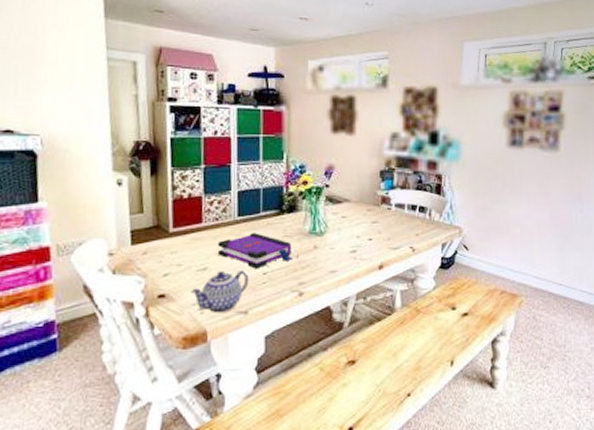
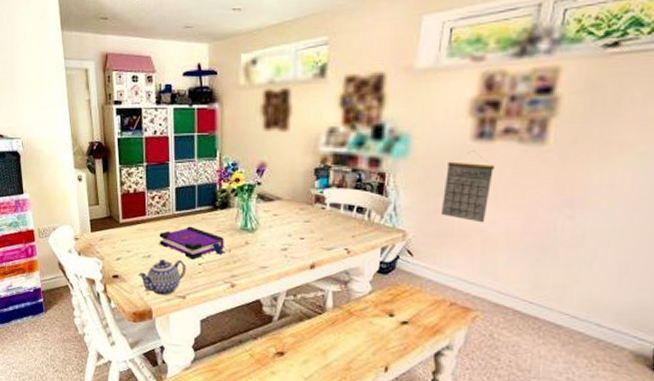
calendar: none [488,156,526,218] -> present [440,151,496,223]

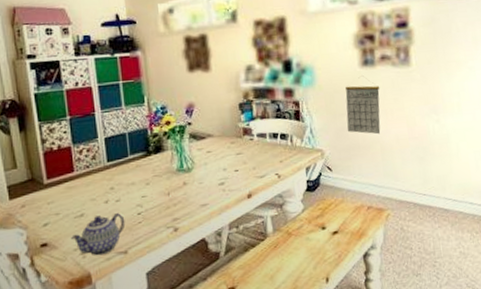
board game: present [159,226,225,260] -> none [91,175,164,211]

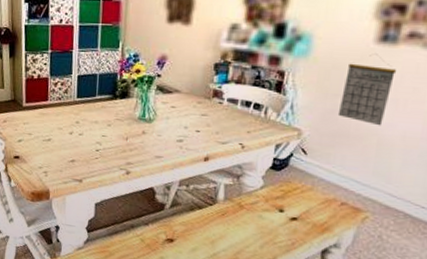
teapot: present [71,213,126,256] -> none [38,143,84,178]

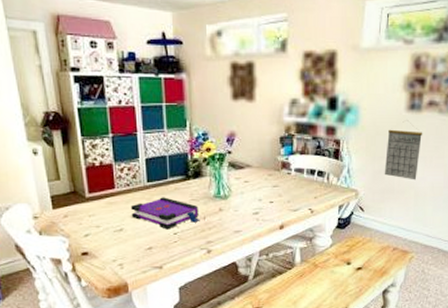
board game: none [59,113,122,146] -> present [130,197,200,230]

